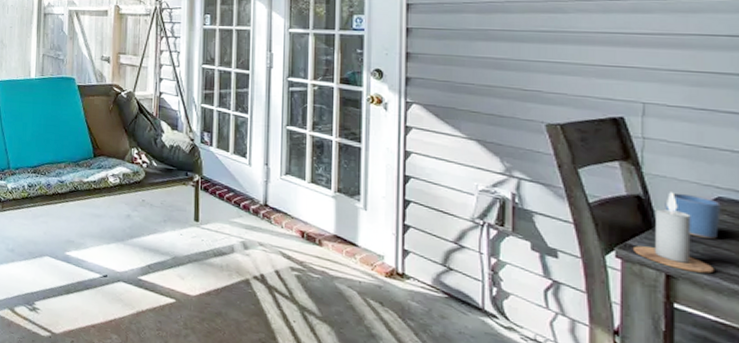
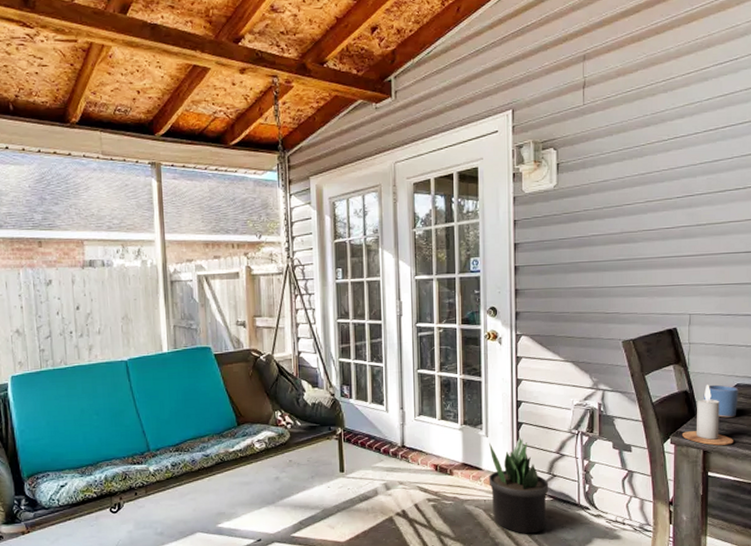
planter: none [366,216,443,333] -> present [489,437,549,534]

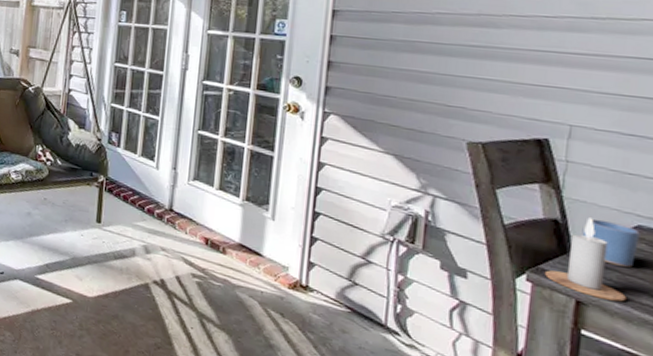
planter: present [489,437,549,534] -> none [269,227,347,346]

